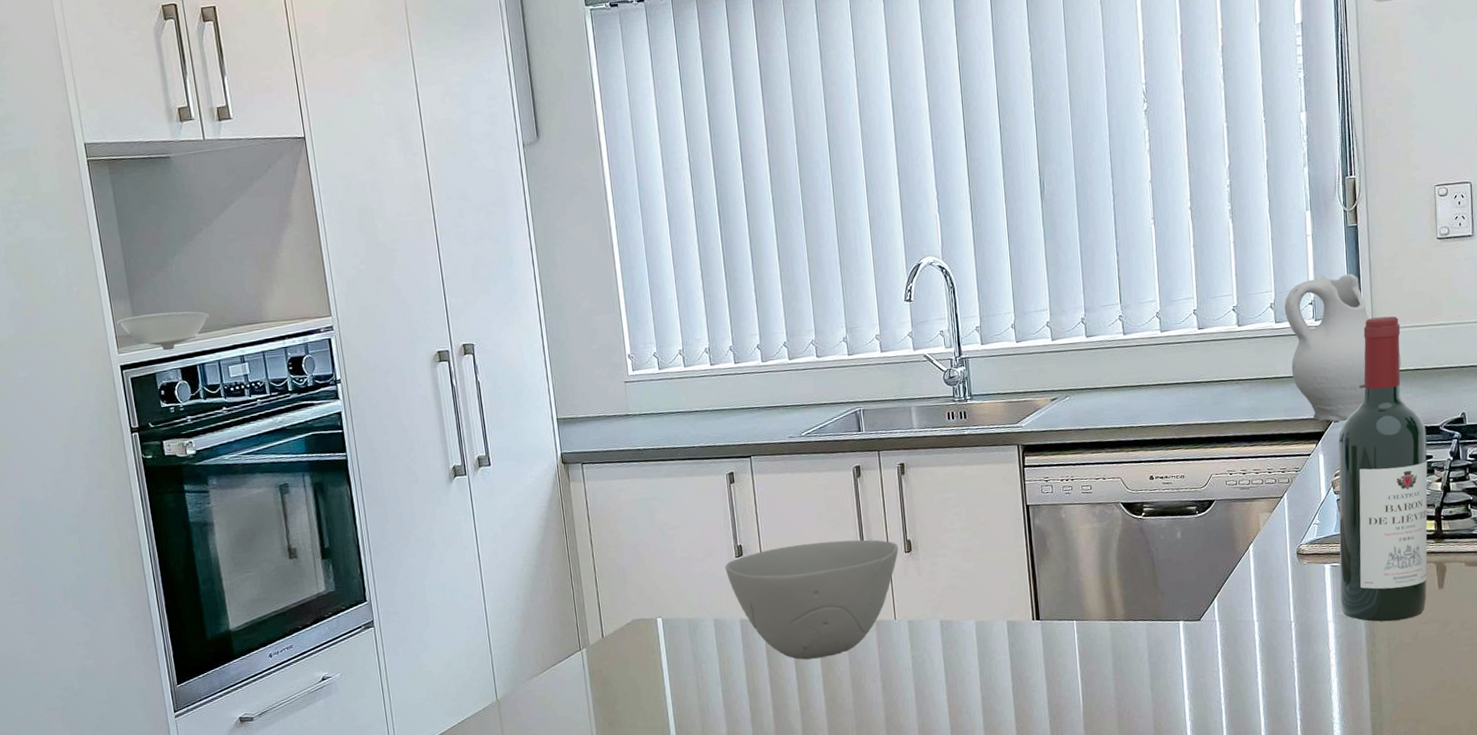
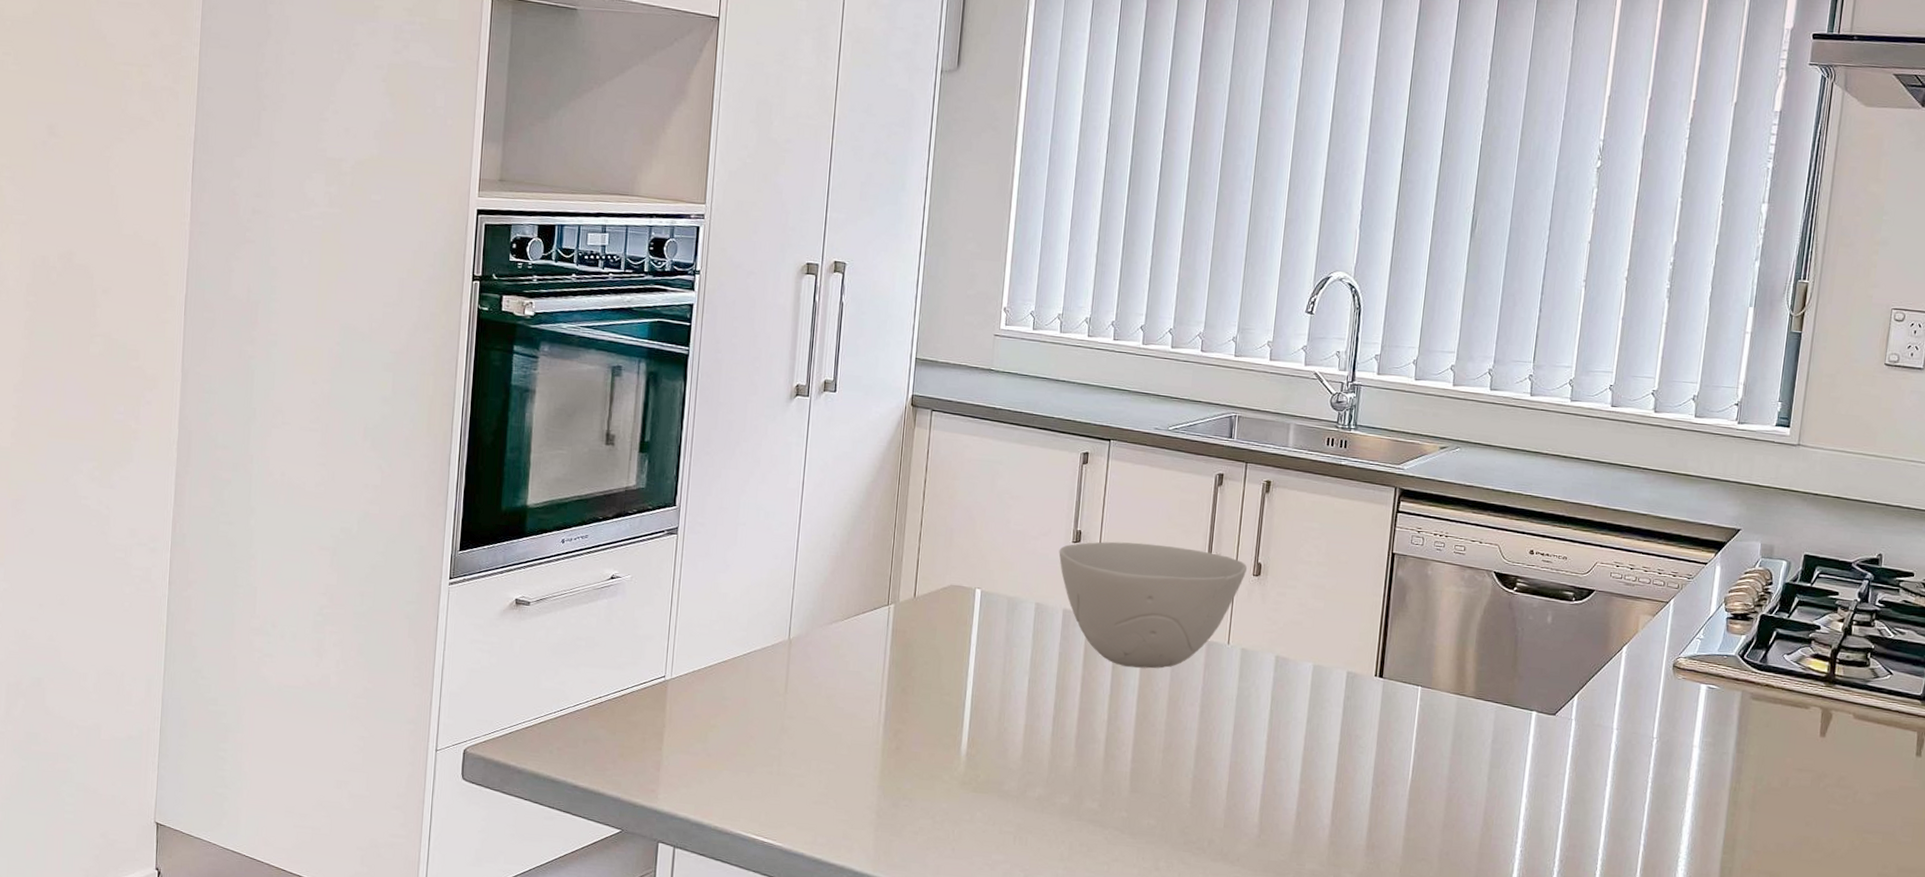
ceramic bowl: present [117,311,210,351] -> none [484,161,581,205]
ceramic jug: present [1284,273,1401,422] -> none [1702,379,1824,535]
wine bottle: present [1338,316,1428,622] -> none [1710,433,1837,762]

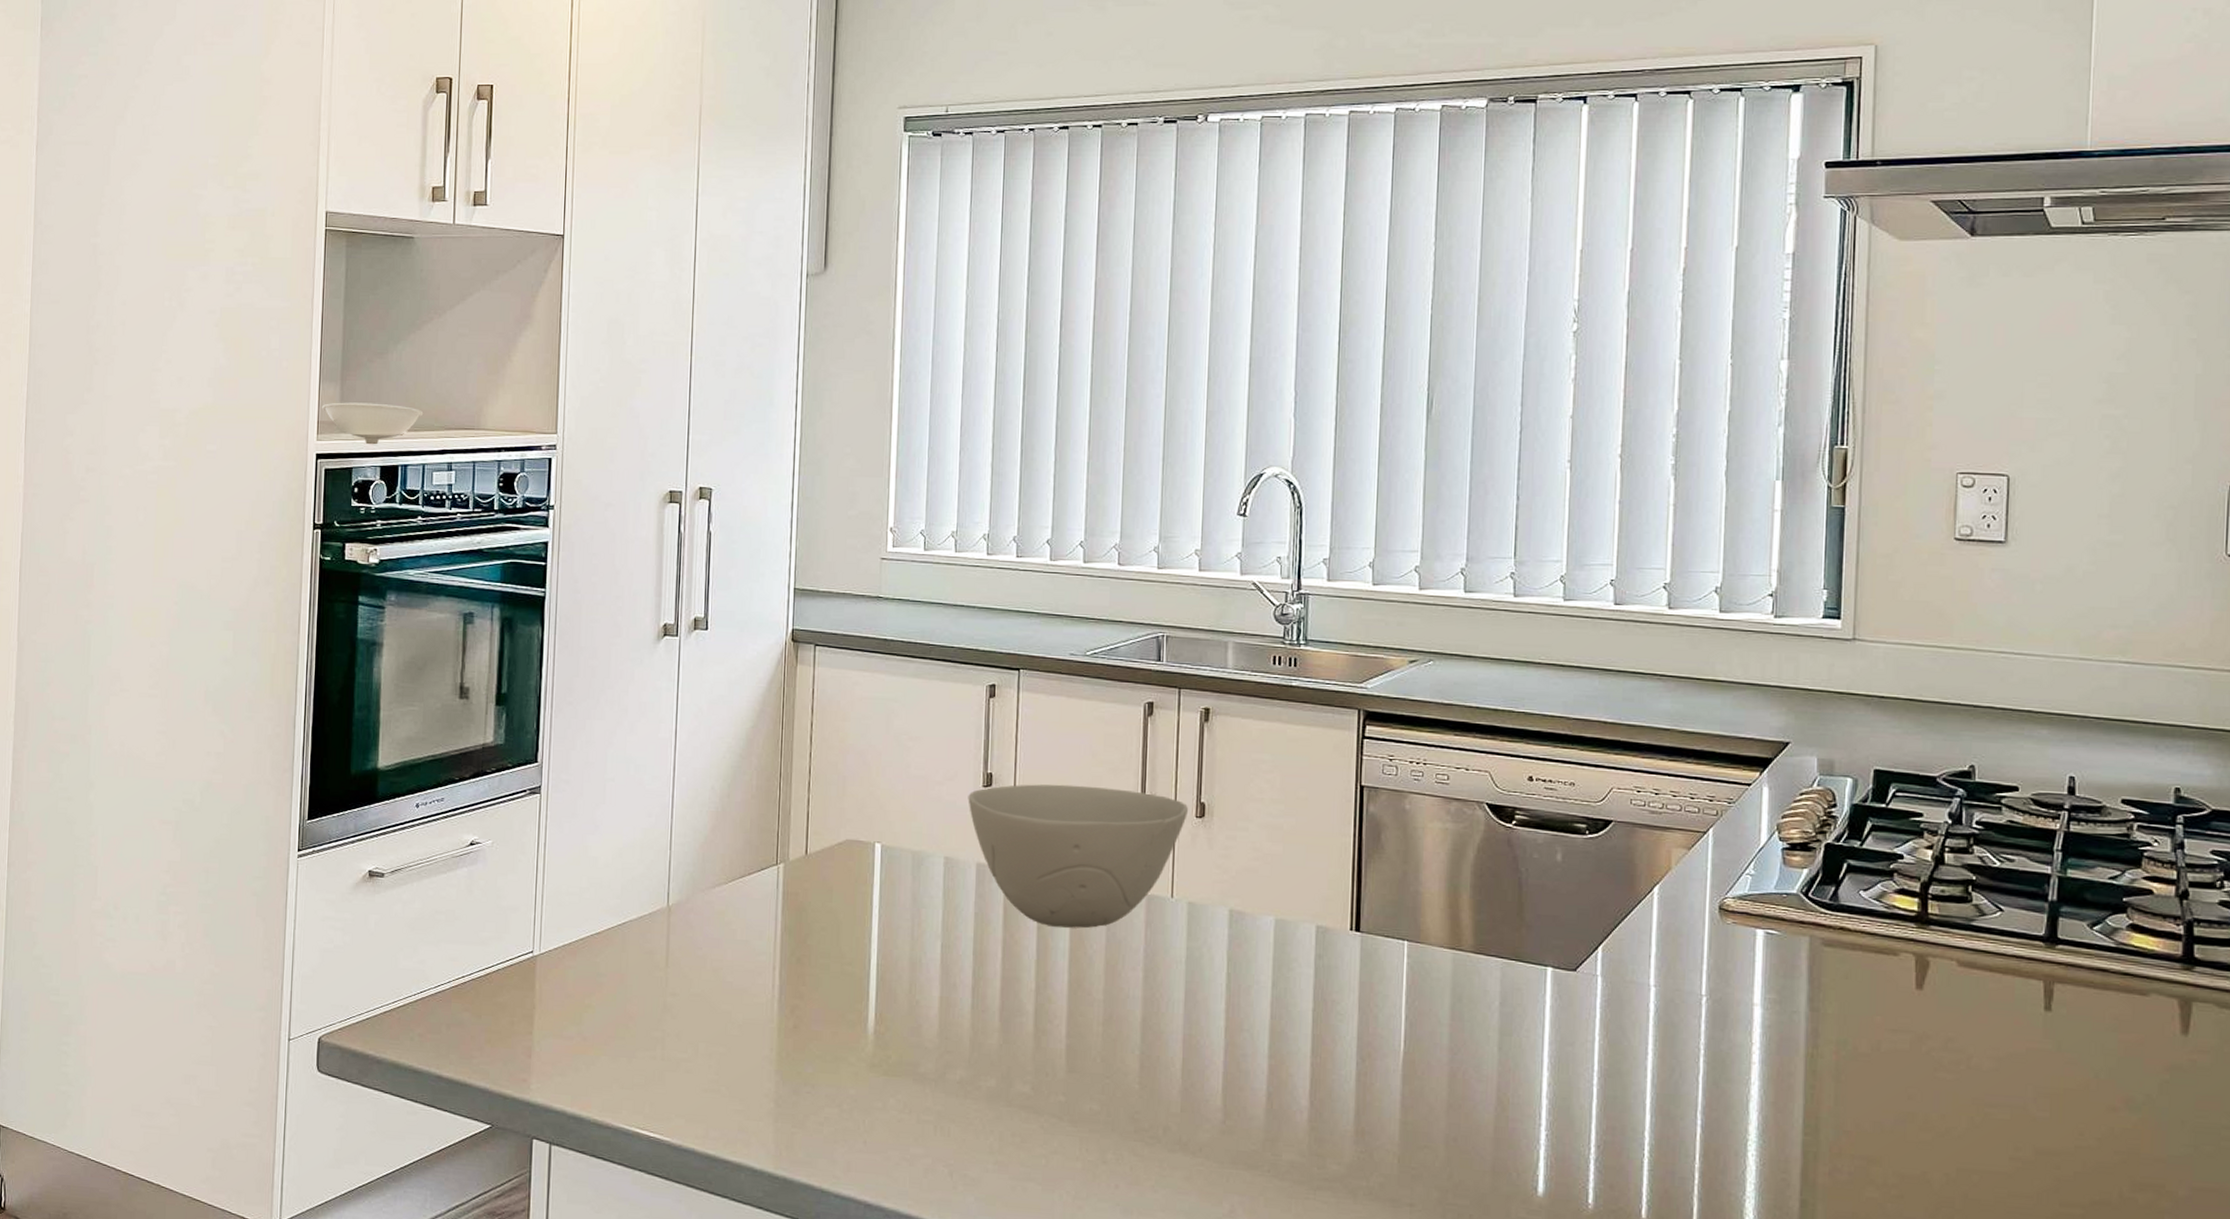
ceramic bowl: none [484,161,581,205] -> present [322,402,424,445]

